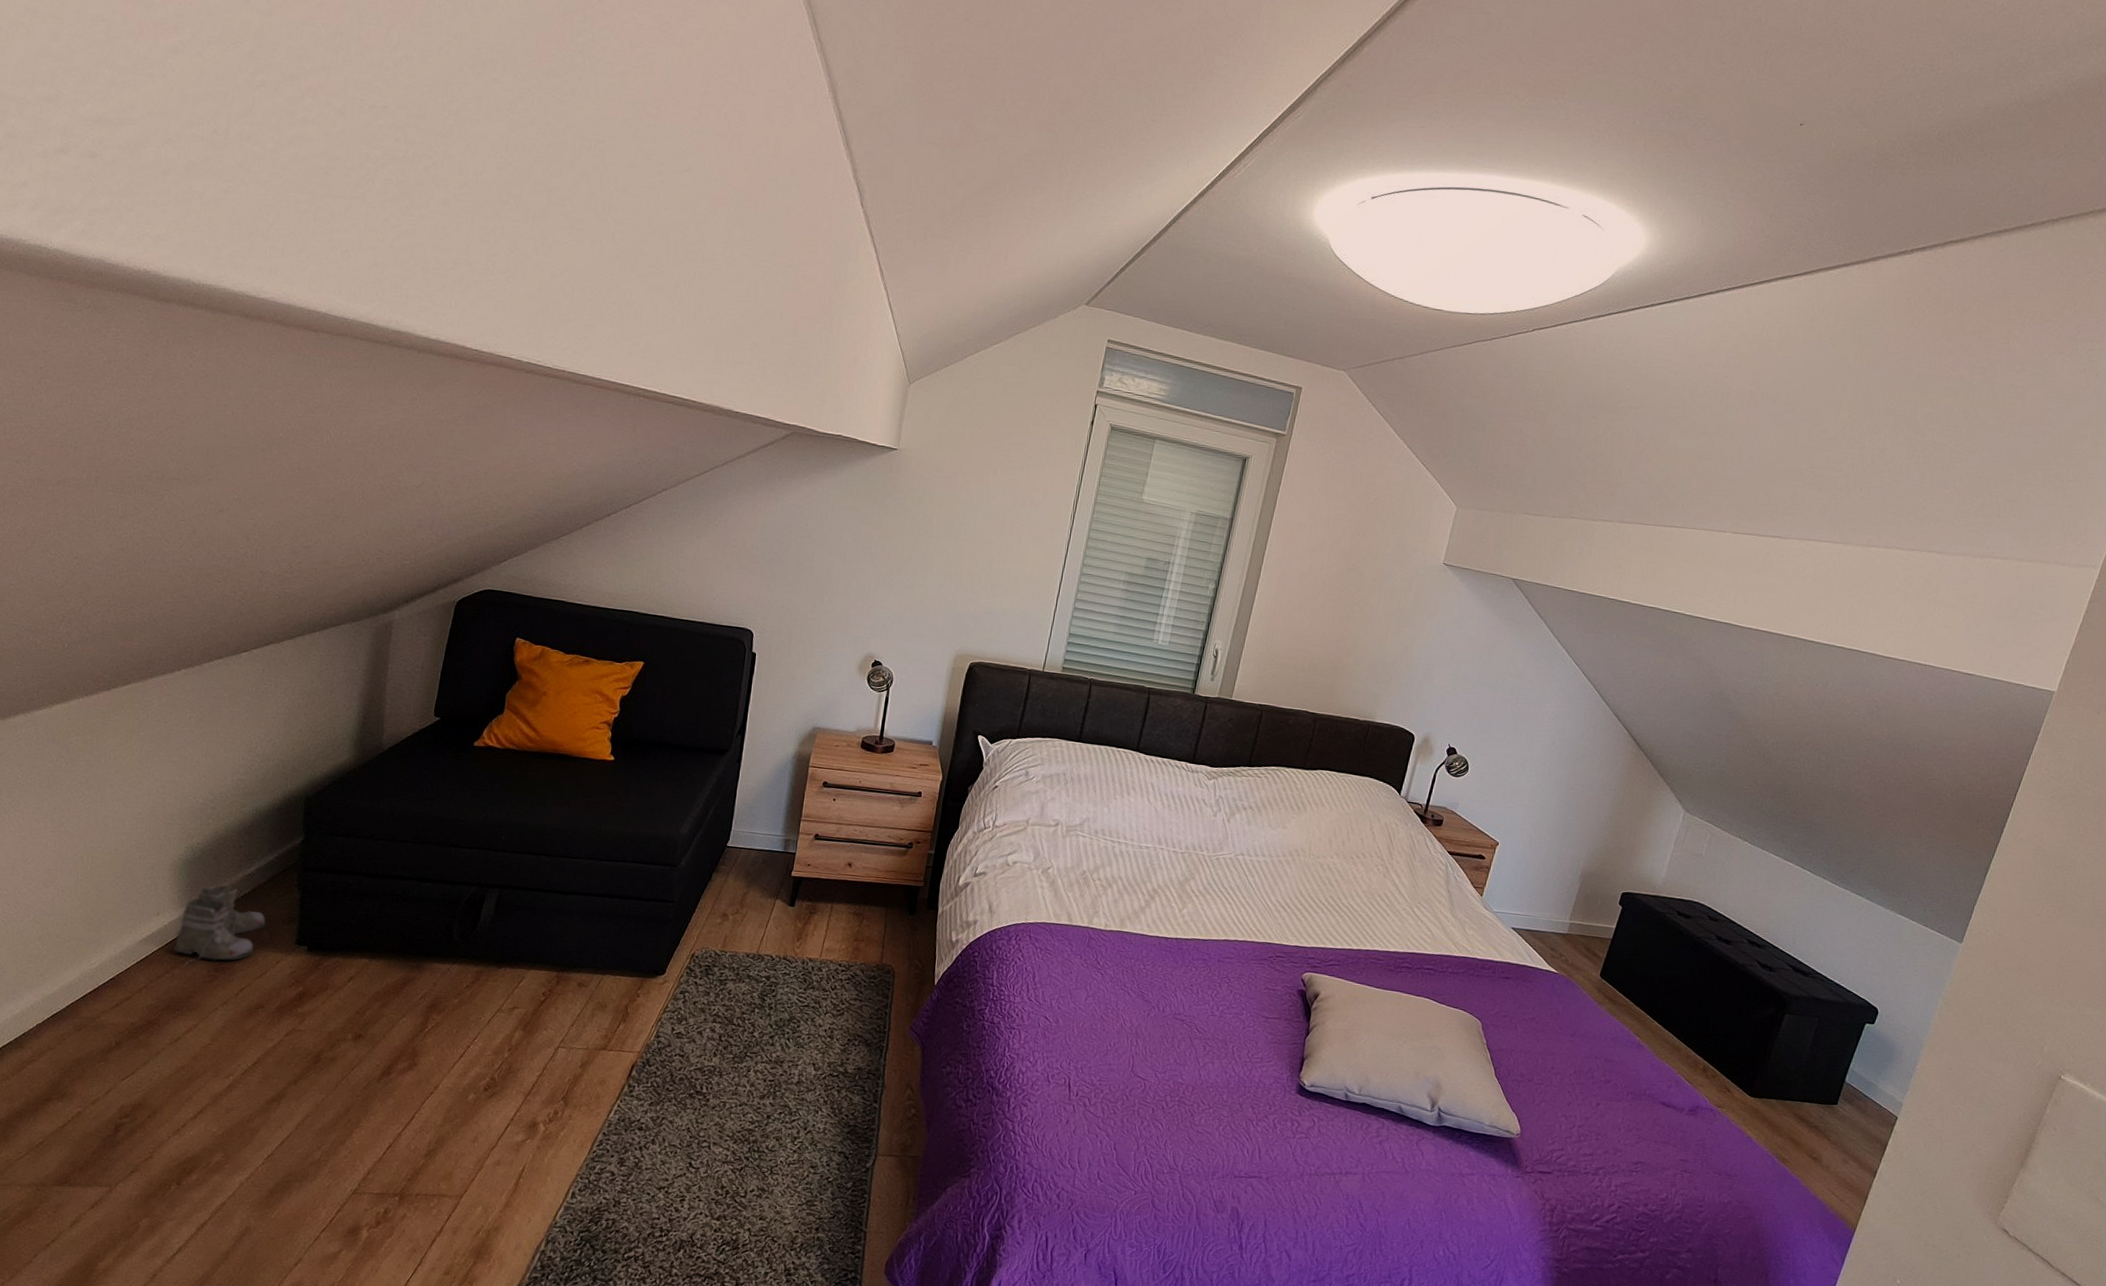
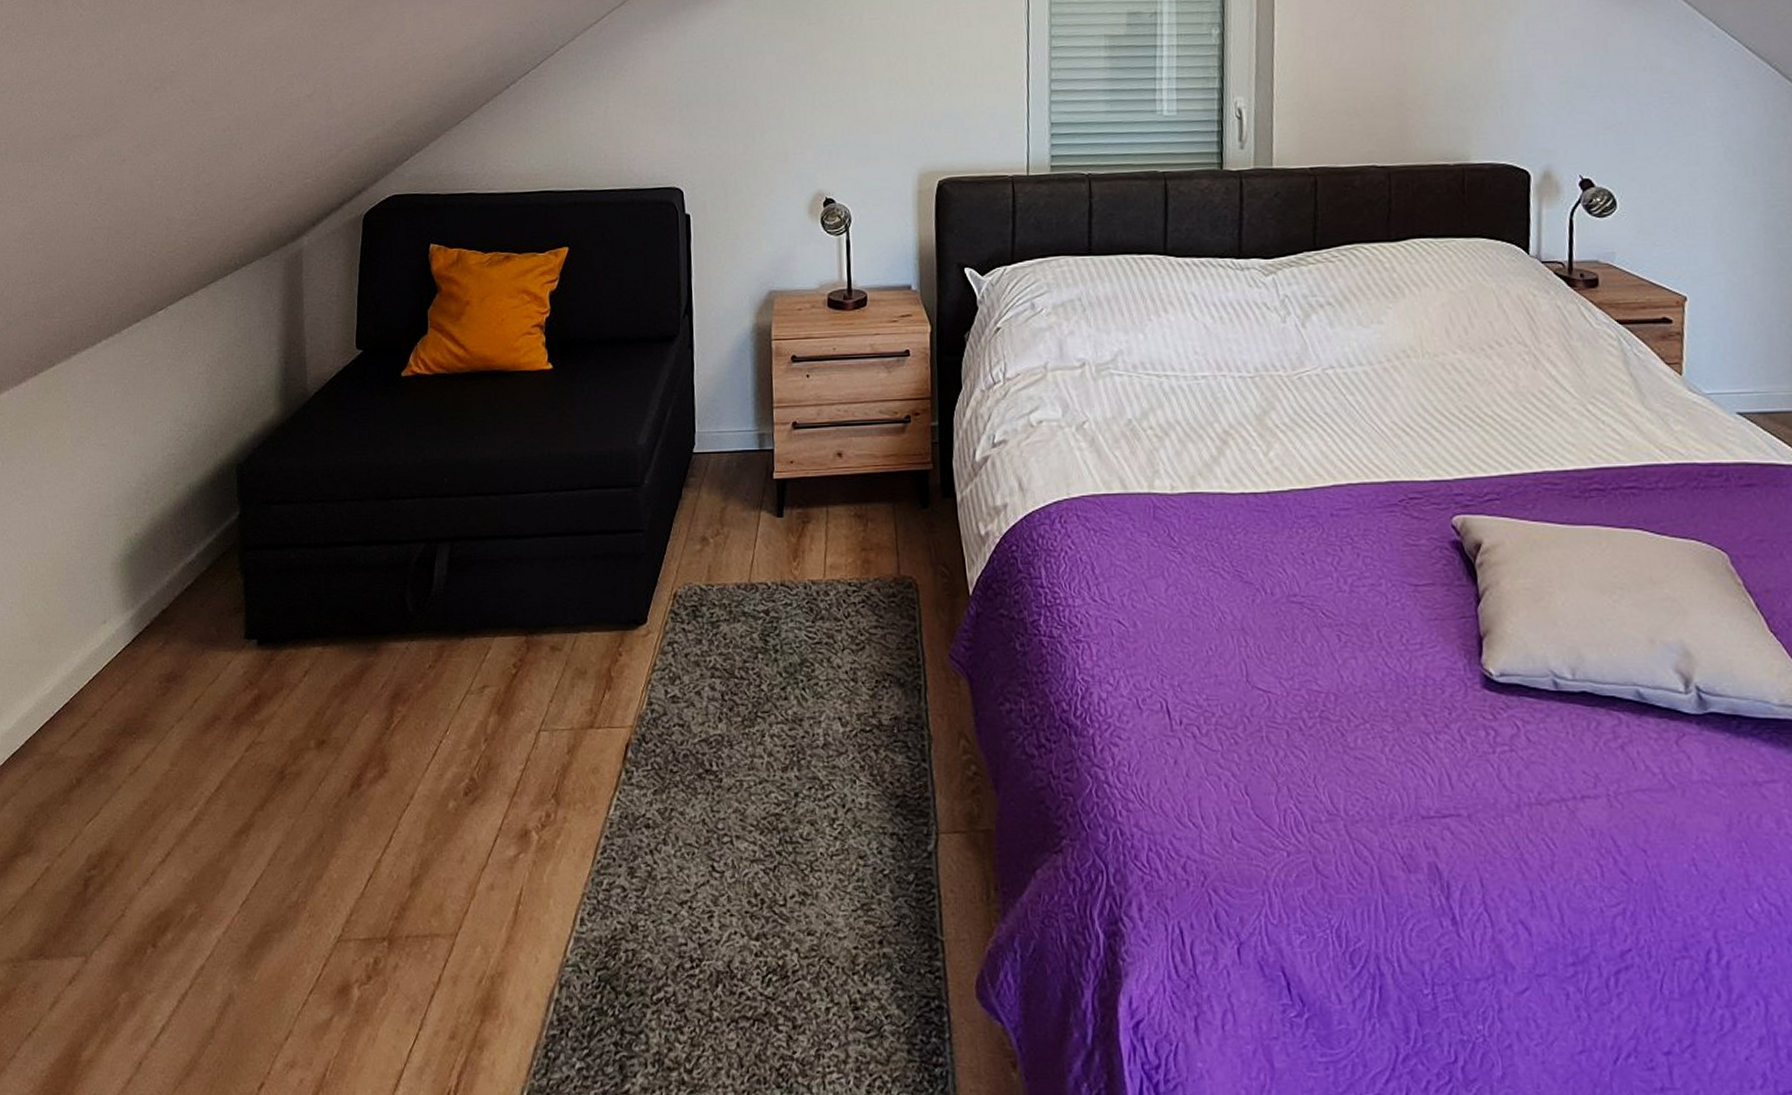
boots: present [173,884,267,966] -> none [123,577,213,680]

